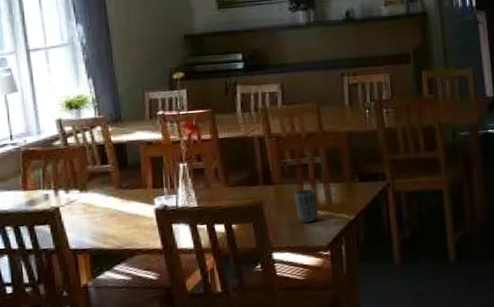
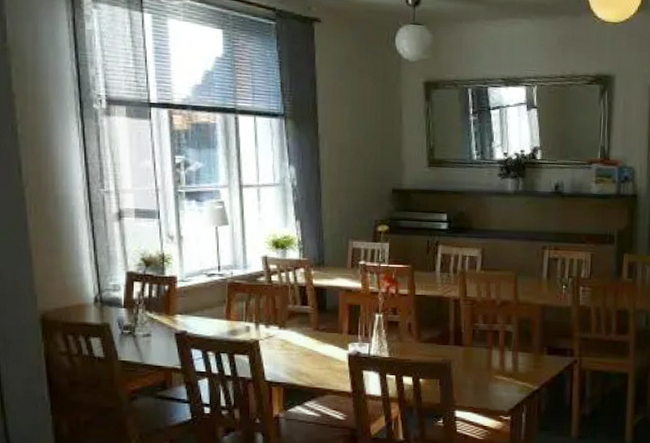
cup: present [295,188,319,223] -> none [482,354,504,386]

